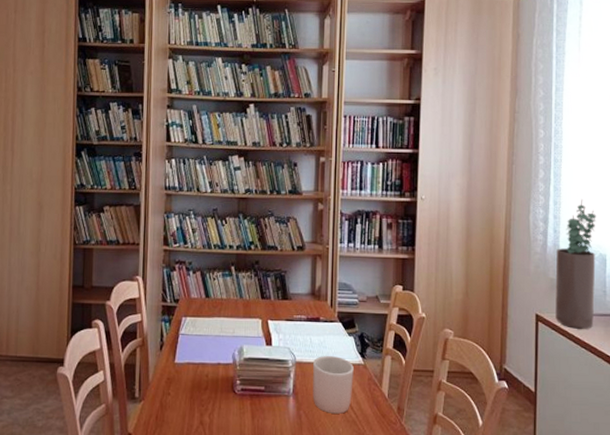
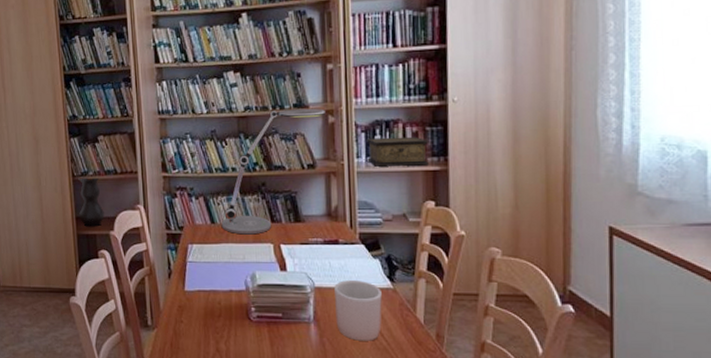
vase: none [76,245,102,297] -> present [78,177,104,228]
desk lamp: none [215,194,316,310] -> present [221,108,325,235]
decorative box: none [349,226,399,253] -> present [366,136,429,167]
vase: present [555,199,596,329] -> none [635,85,692,242]

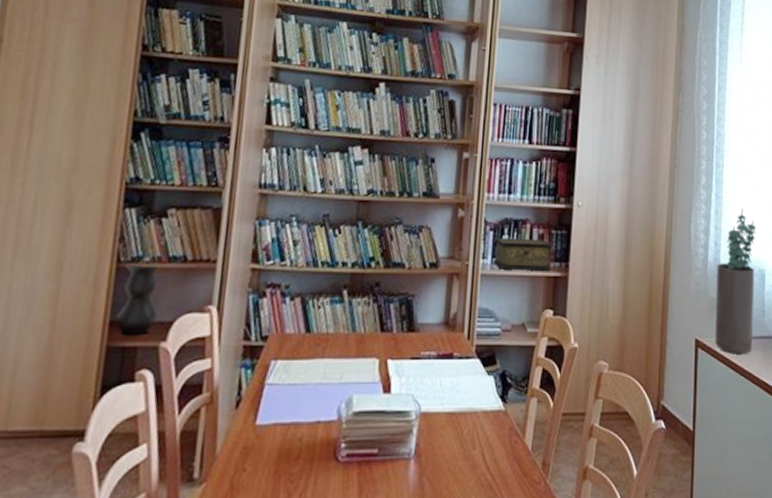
desk lamp: present [221,108,325,235] -> none [318,196,456,347]
mug: present [334,280,382,341] -> none [439,402,492,478]
vase: none [635,85,692,242] -> present [715,209,756,354]

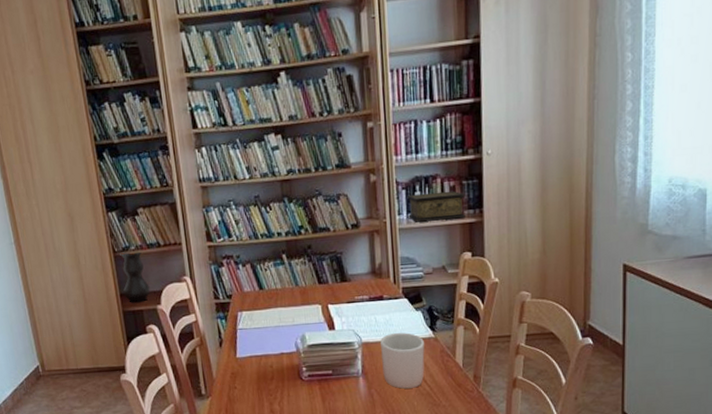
mug: none [439,402,492,478] -> present [380,332,425,389]
vase: present [715,209,756,354] -> none [646,129,696,275]

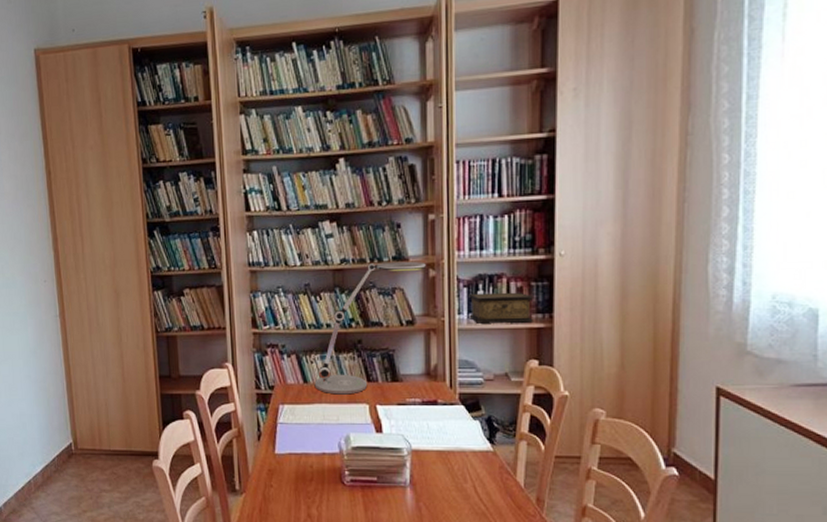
vase: present [120,252,150,304] -> none [162,332,190,387]
desk lamp: none [269,168,367,298] -> present [314,261,426,395]
mug: present [380,332,425,389] -> none [432,443,481,506]

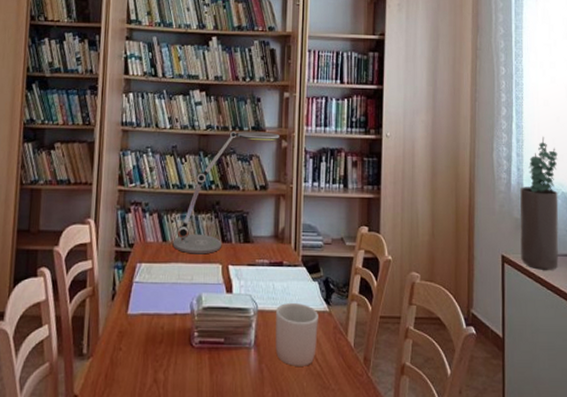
mug: none [432,443,481,506] -> present [275,303,318,366]
decorative box: present [469,292,533,323] -> none [313,164,365,193]
vase: none [744,240,805,403] -> present [520,137,559,270]

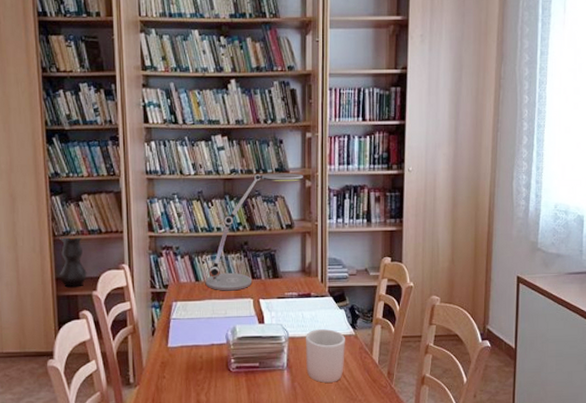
vase: none [21,185,51,243] -> present [59,236,87,289]
vase: present [520,137,559,270] -> none [535,163,576,288]

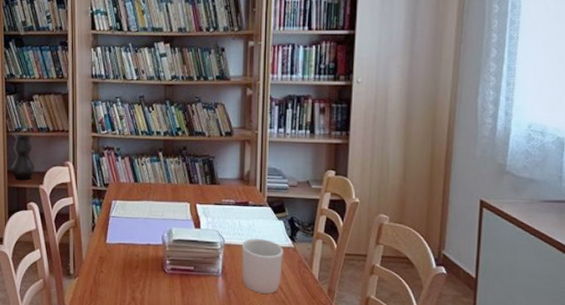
desk lamp: present [205,173,303,291] -> none [143,80,244,194]

